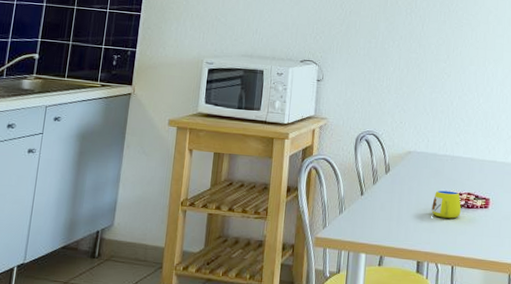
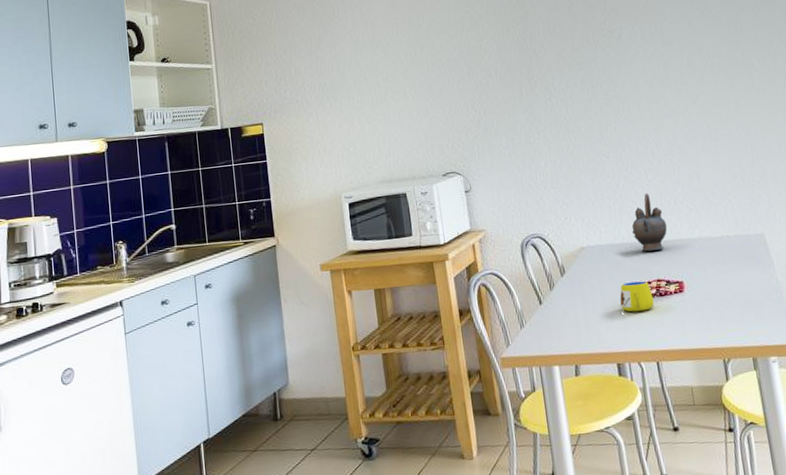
teapot: none [455,115,487,167] -> present [631,193,667,252]

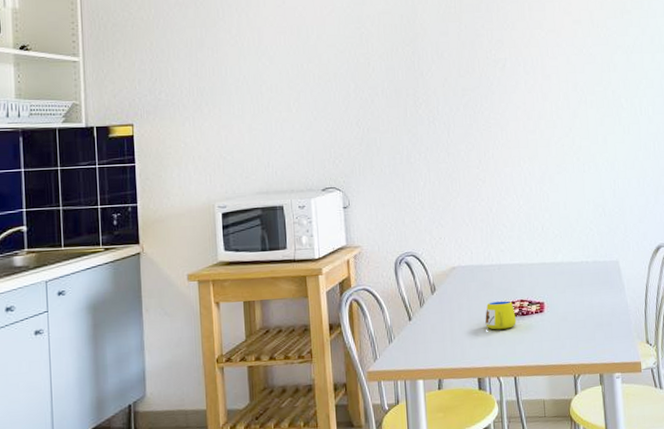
teapot: present [631,193,667,252] -> none [501,218,534,274]

